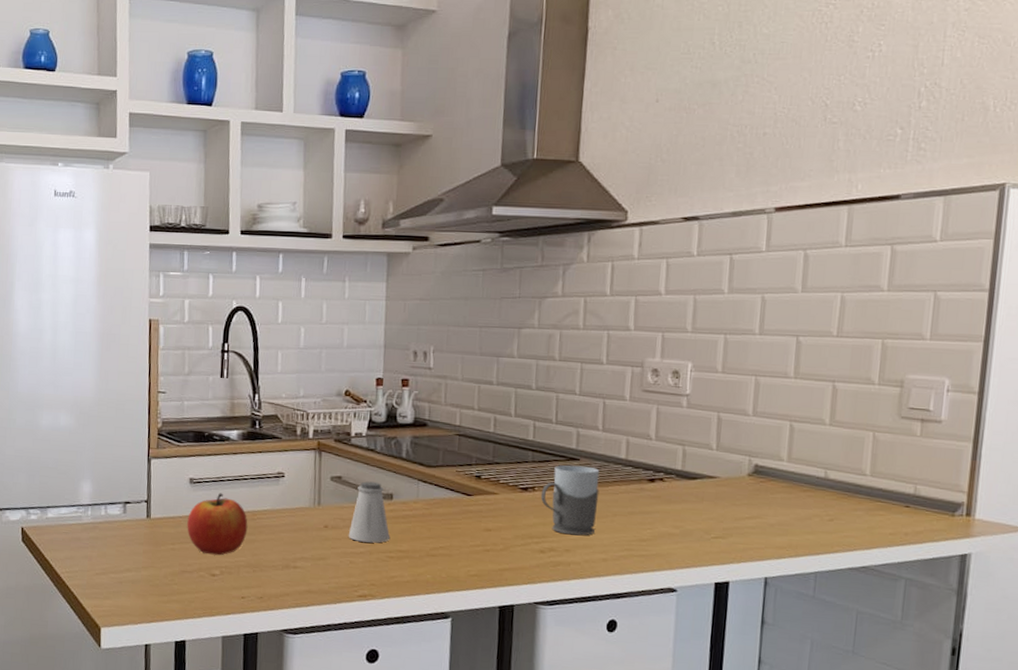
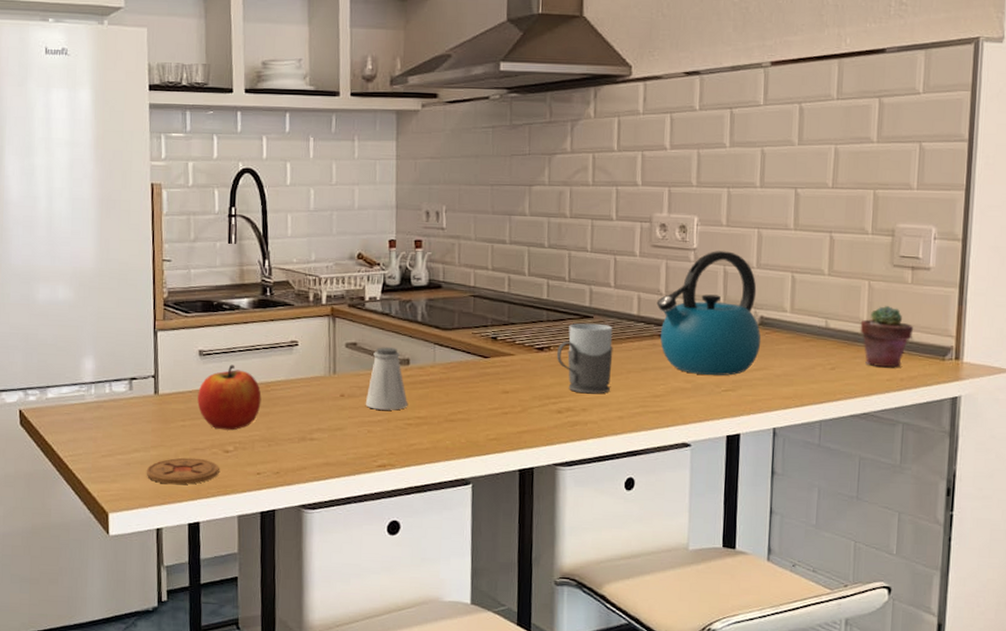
coaster: none [136,578,206,605] -> present [146,457,219,485]
kettle: none [645,397,755,523] -> present [656,251,762,376]
potted succulent: none [862,458,922,522] -> present [860,306,914,368]

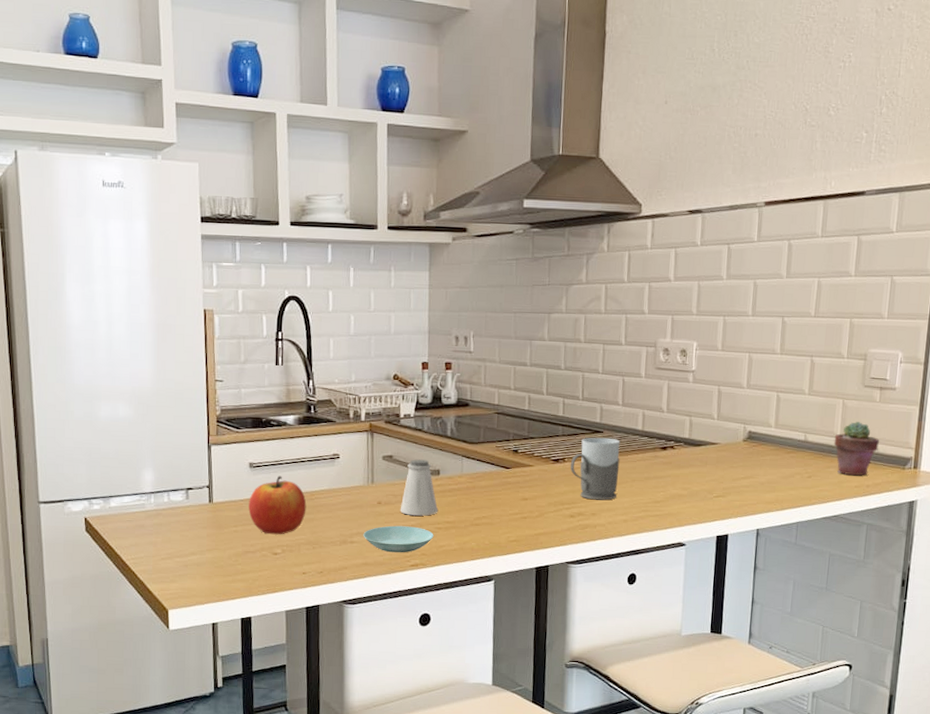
coaster: present [146,457,219,485] -> none [202,559,269,584]
saucer: none [324,421,403,452] -> present [363,525,434,553]
kettle: present [656,251,762,376] -> none [659,373,749,483]

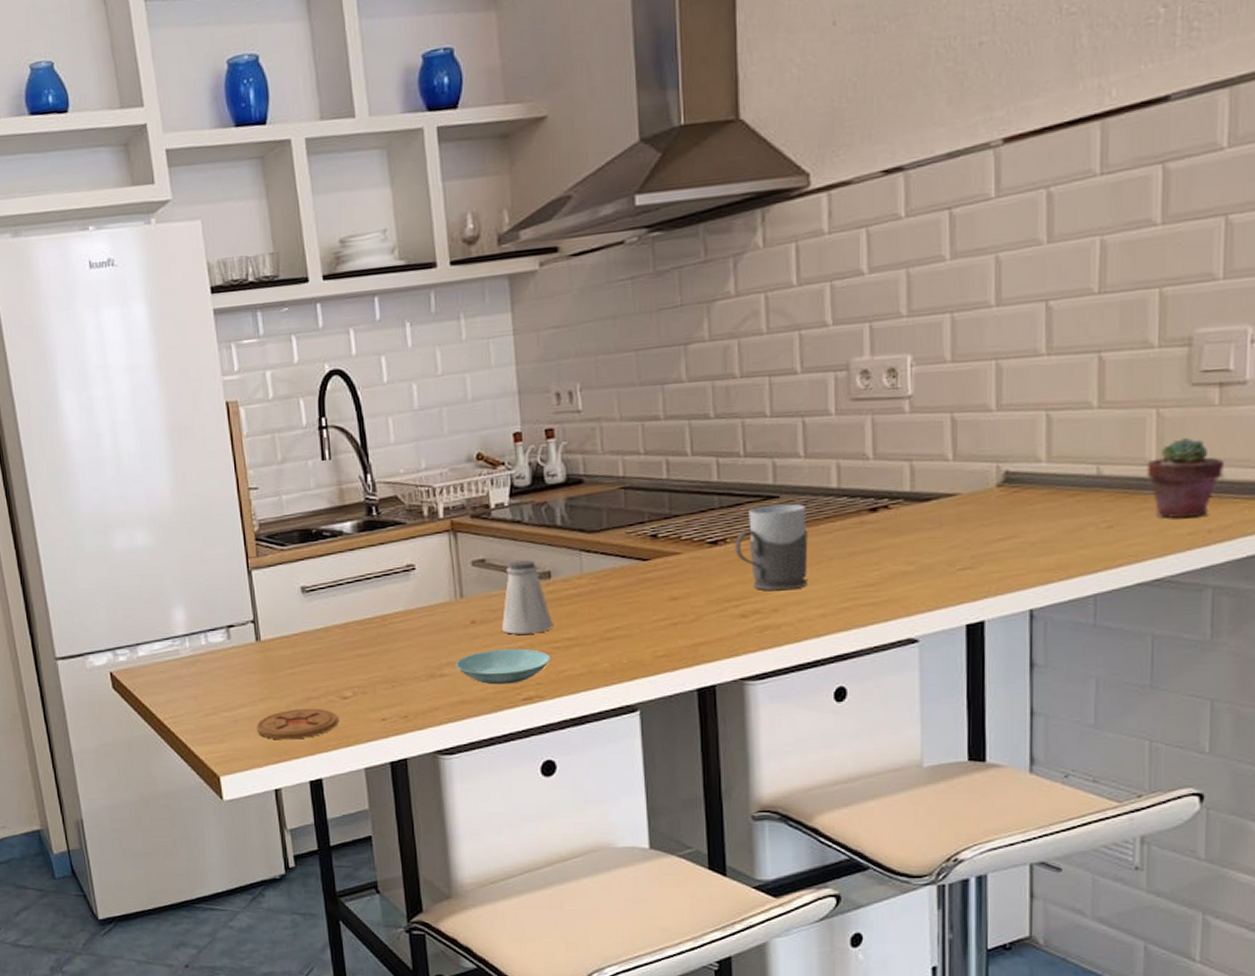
coaster: none [202,559,269,584] -> present [256,708,338,740]
apple: present [248,475,307,535] -> none [305,599,379,674]

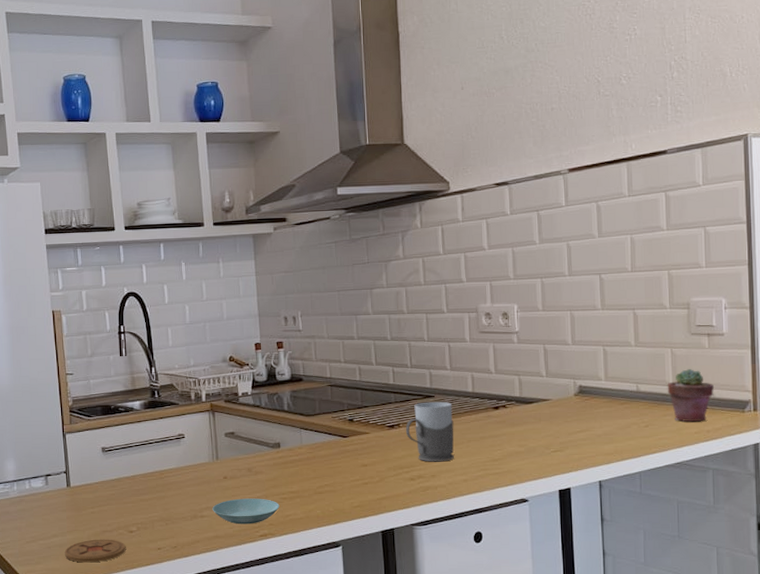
saltshaker: present [501,560,554,635] -> none [245,434,282,488]

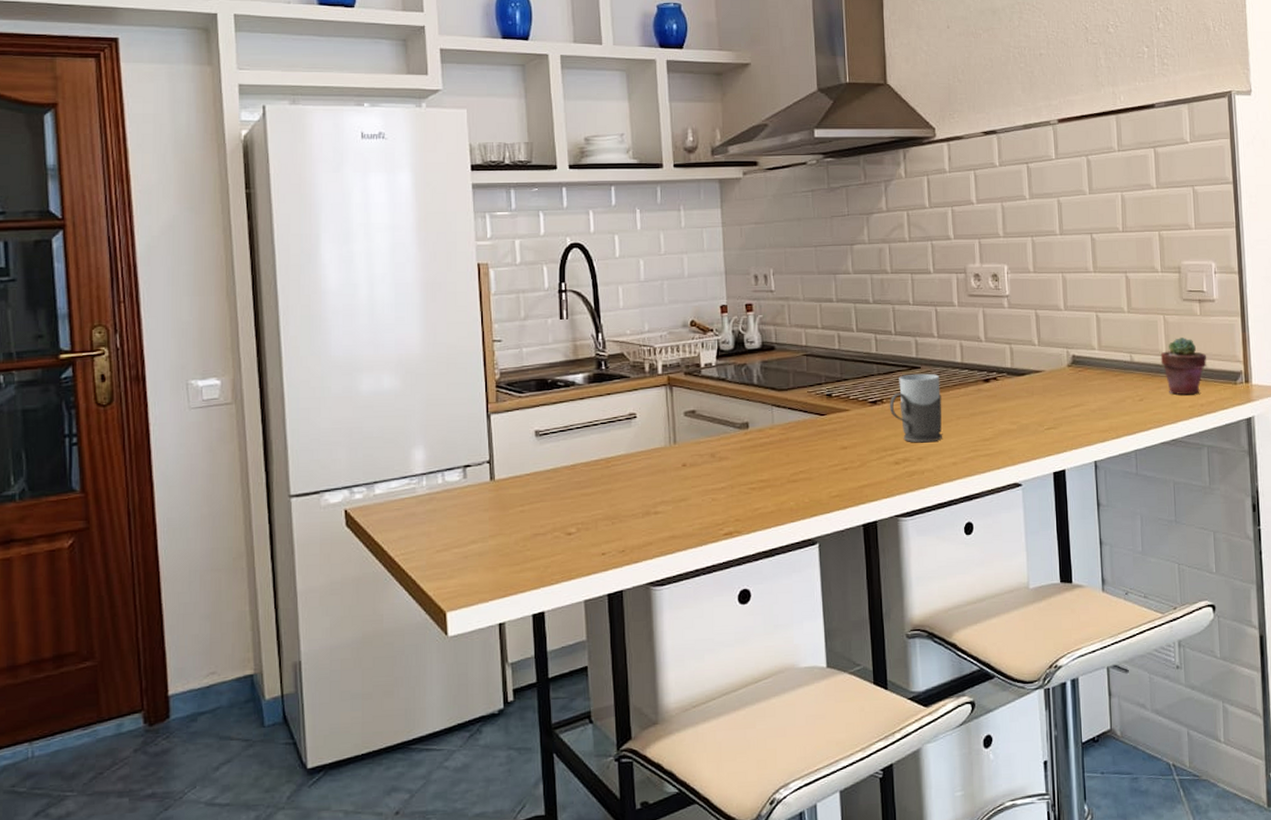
coaster: present [64,539,126,563] -> none [485,543,562,575]
saucer: present [212,498,280,525] -> none [668,489,747,521]

